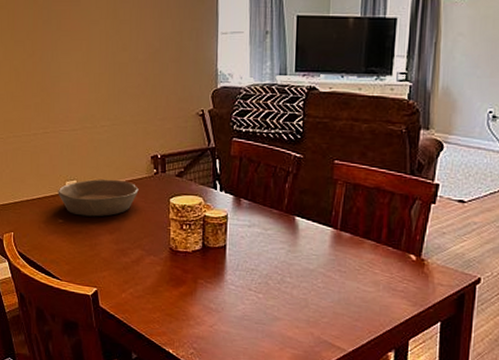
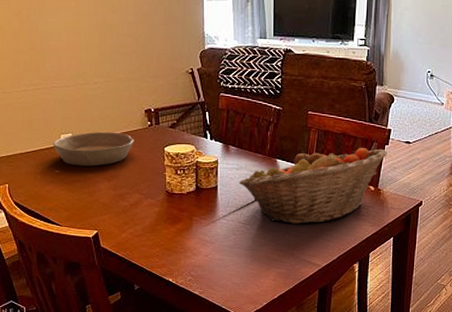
fruit basket: none [251,206,434,297] -> present [239,148,387,224]

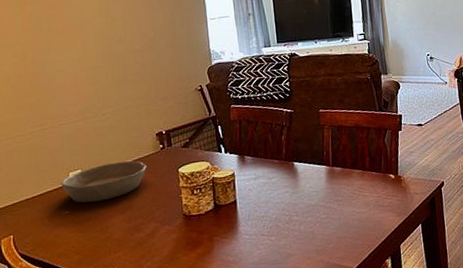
fruit basket: present [239,148,387,224] -> none [258,136,402,228]

